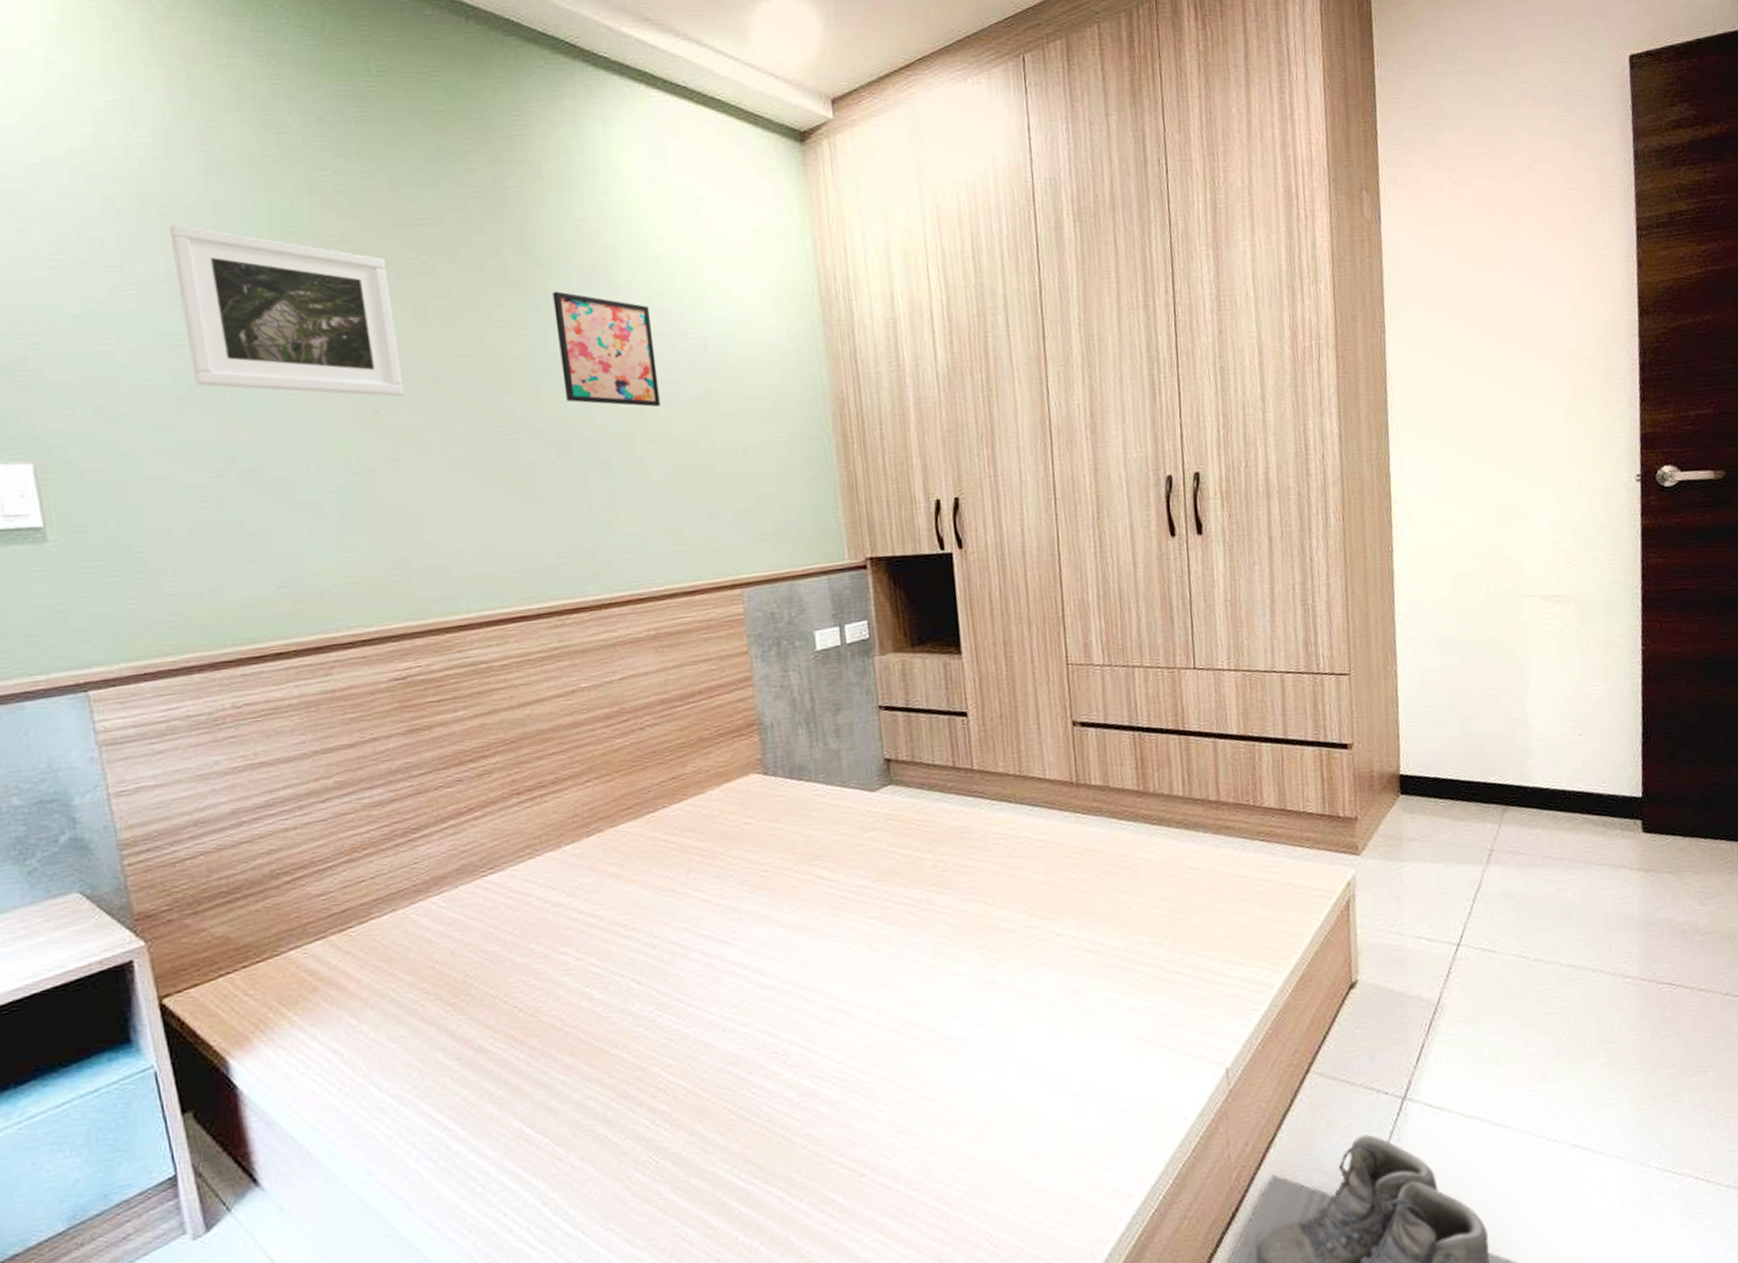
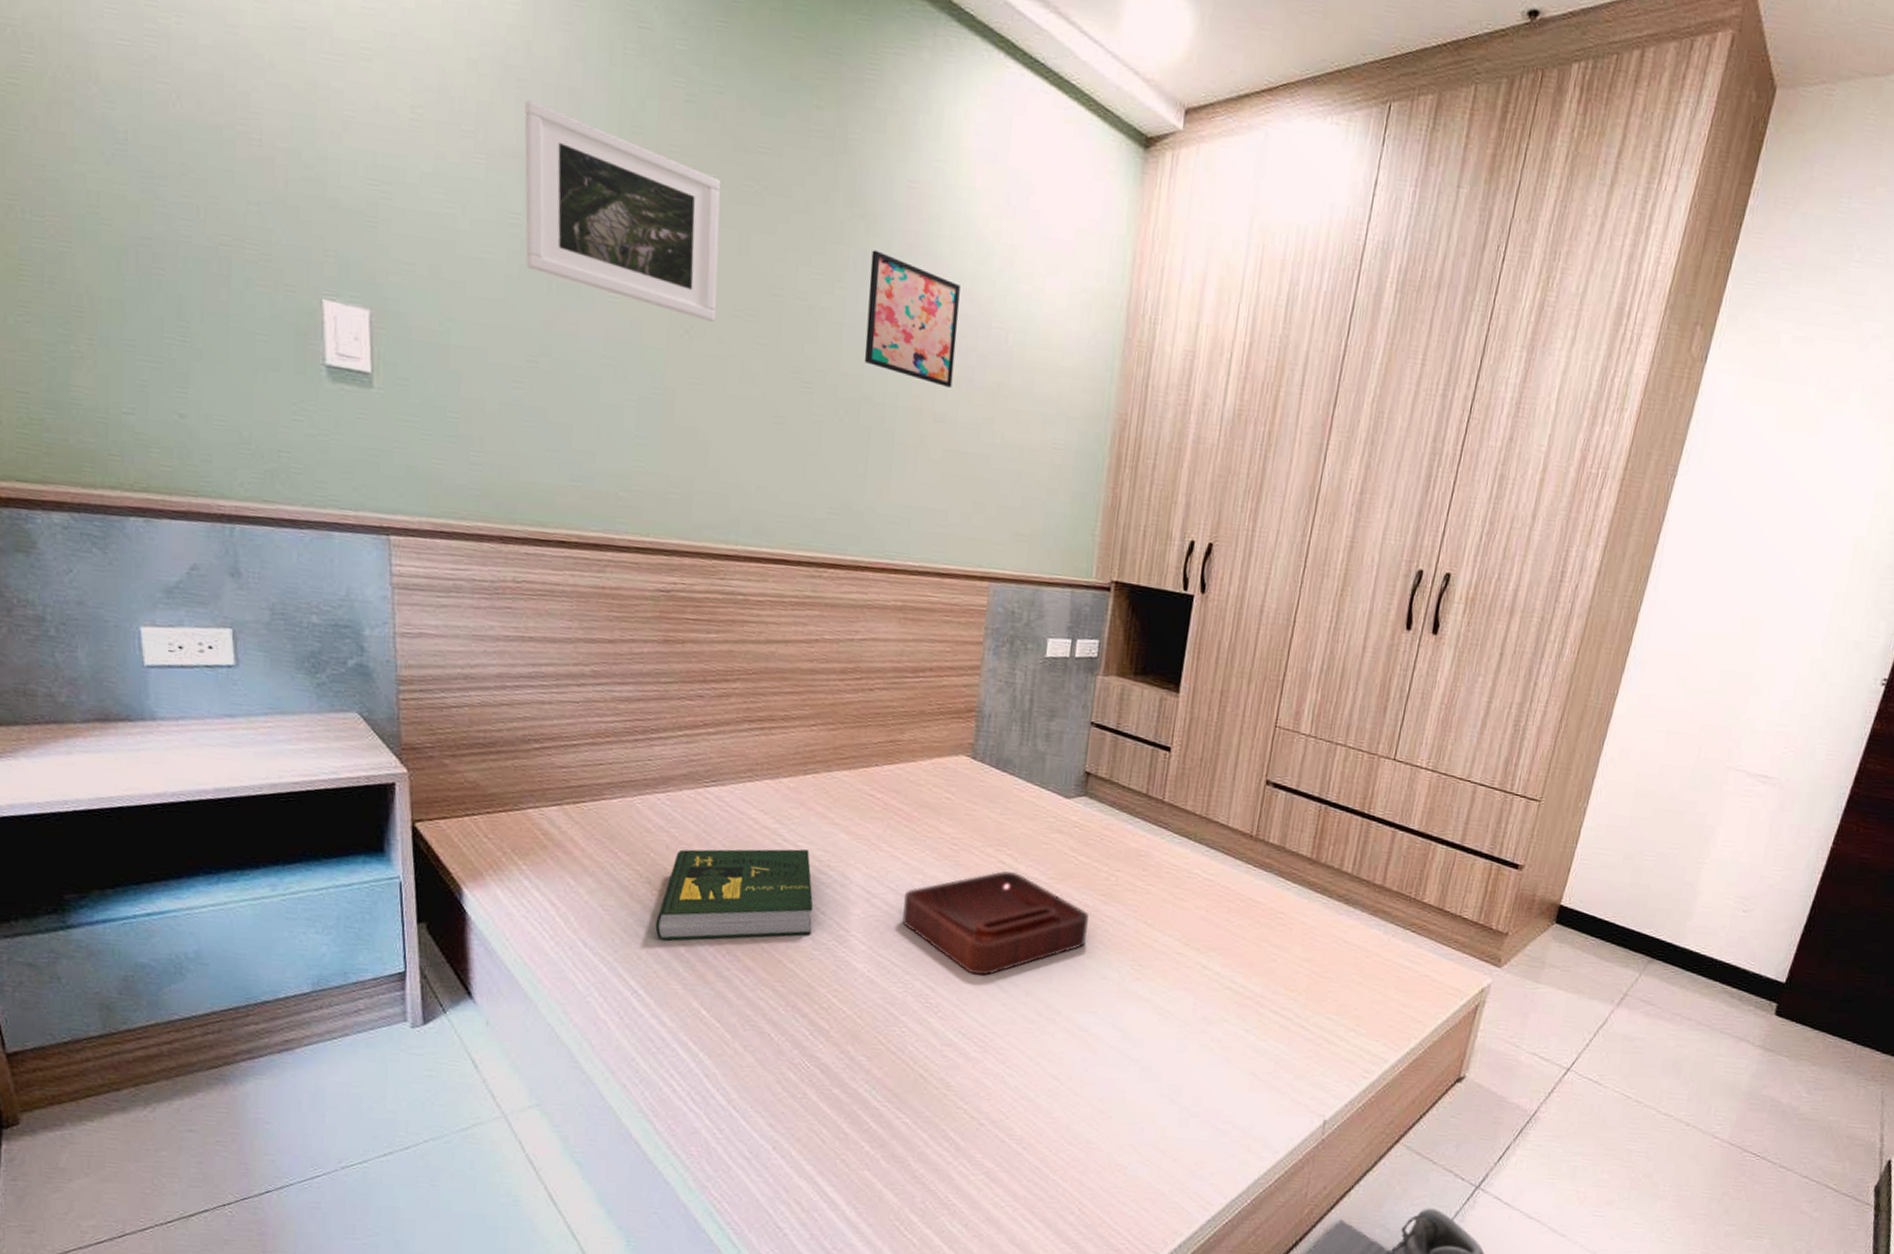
book: none [454,918,630,1060] -> present [655,849,813,941]
decorative tray: none [723,883,928,1008] -> present [902,870,1089,976]

